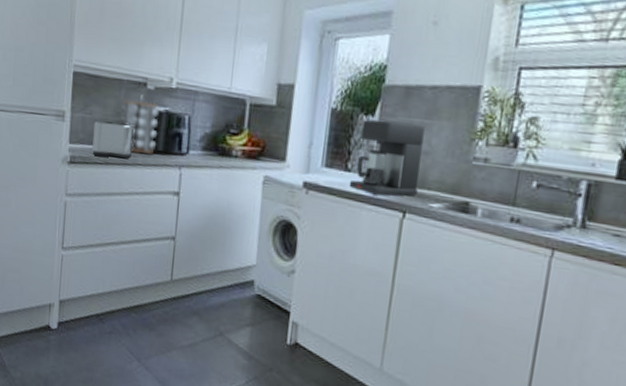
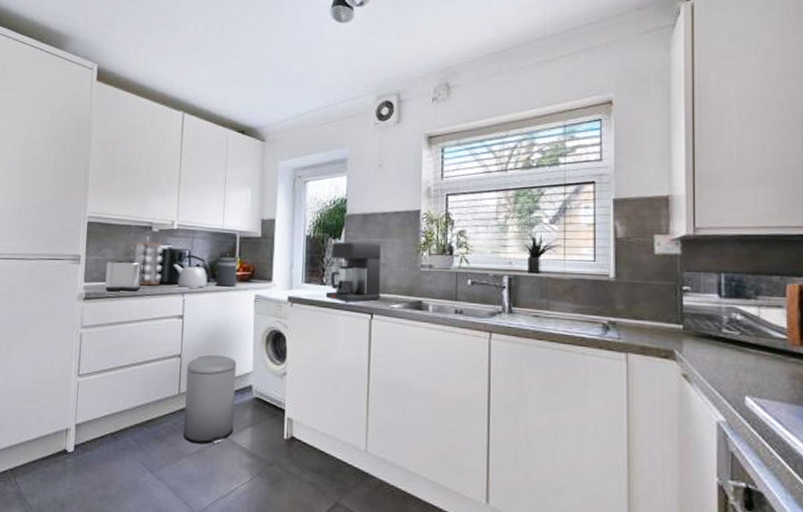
kettle: none [170,119,214,163] -> present [174,254,212,289]
pedal bin: none [174,240,238,340] -> present [184,354,237,444]
cylinder: none [219,126,246,165] -> present [216,256,238,288]

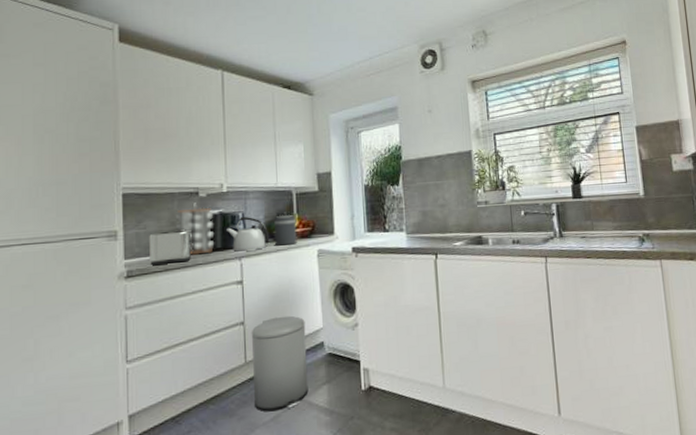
coffee maker: present [325,242,381,302] -> none [389,185,443,246]

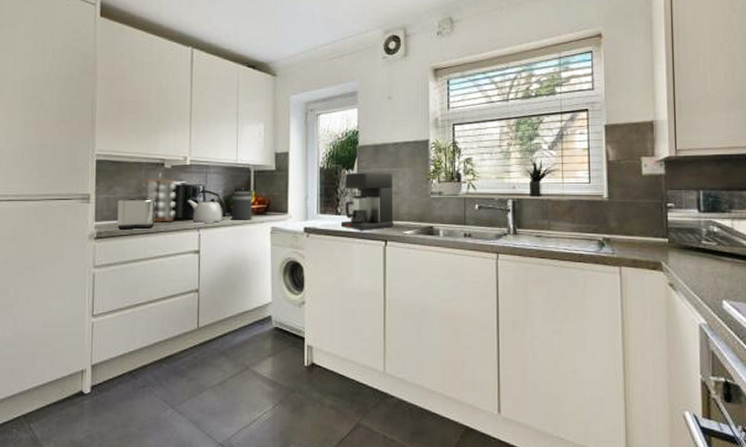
pedal bin: present [251,315,309,412] -> none [204,288,255,376]
coffee maker: none [389,185,443,246] -> present [340,172,394,230]

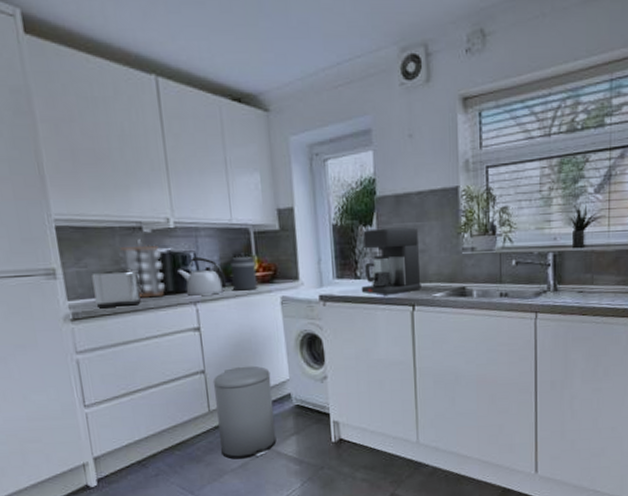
pedal bin: none [204,288,255,376] -> present [212,365,277,460]

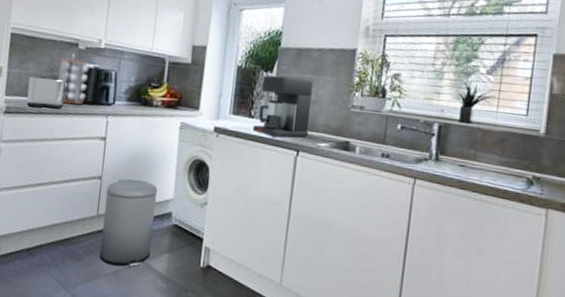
kettle: present [178,256,227,297] -> none [99,75,137,112]
cylinder: present [229,256,258,292] -> none [141,80,166,113]

